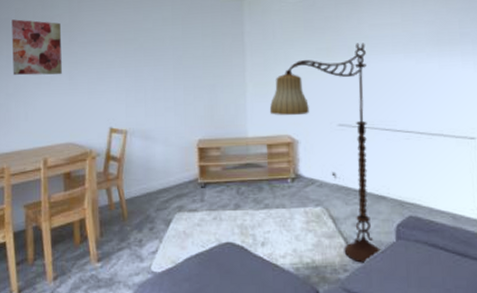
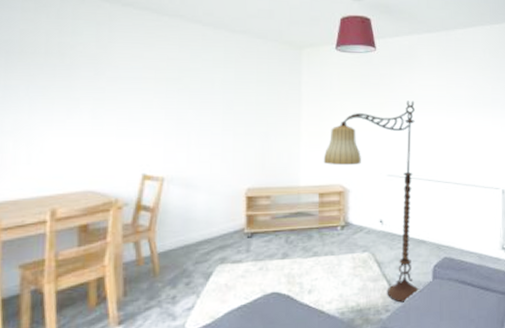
wall art: present [12,19,62,76] -> none [12,42,85,113]

